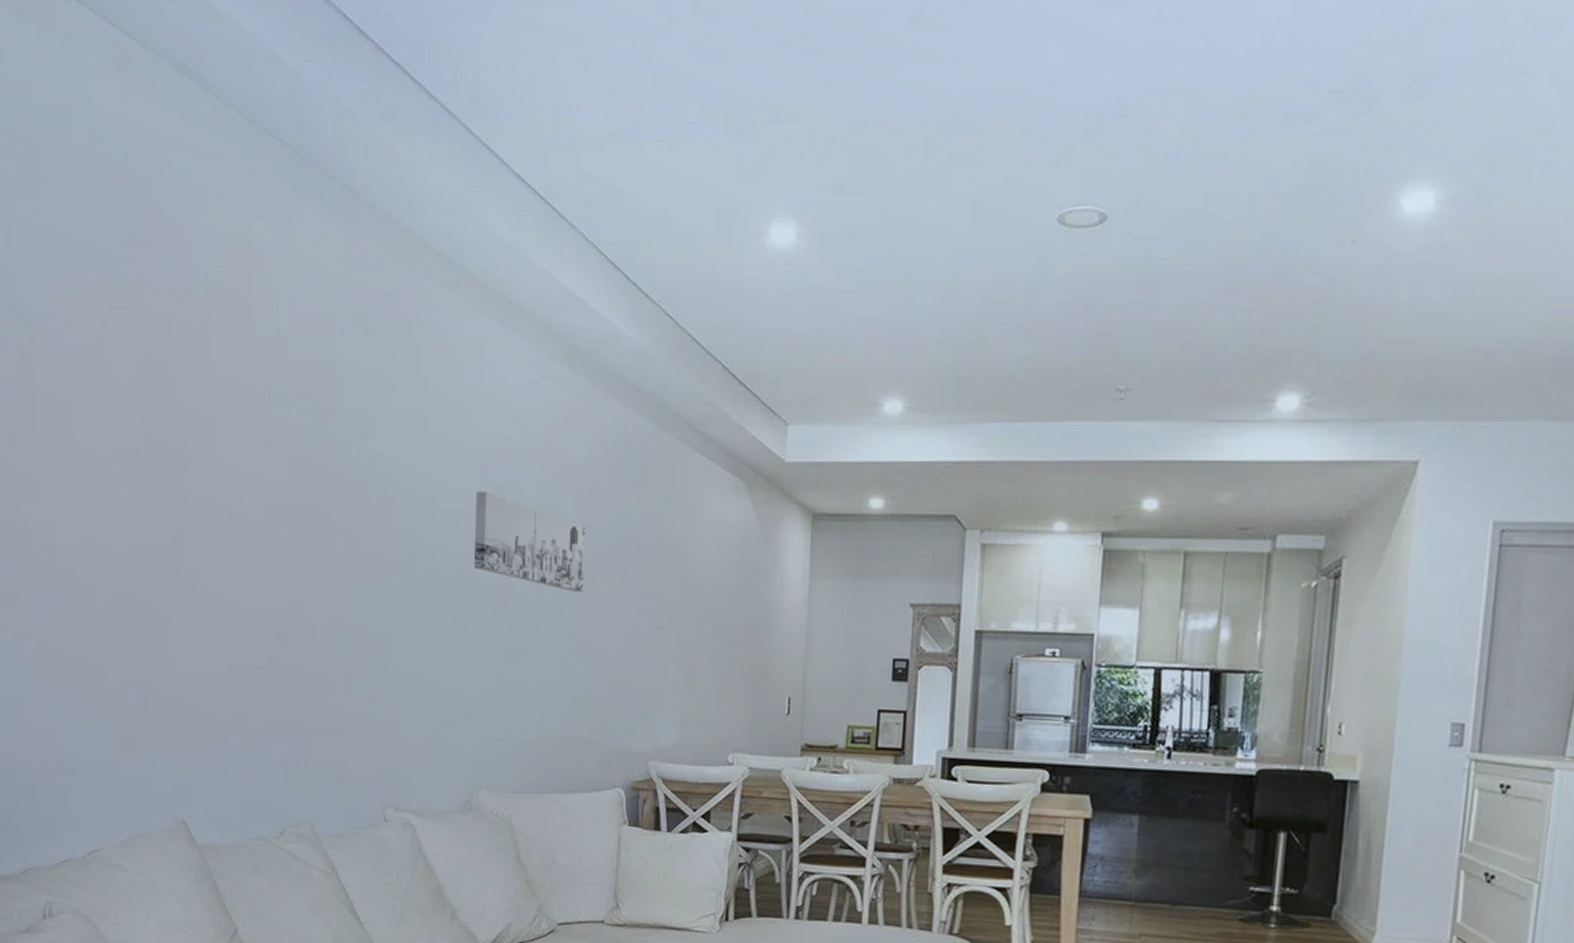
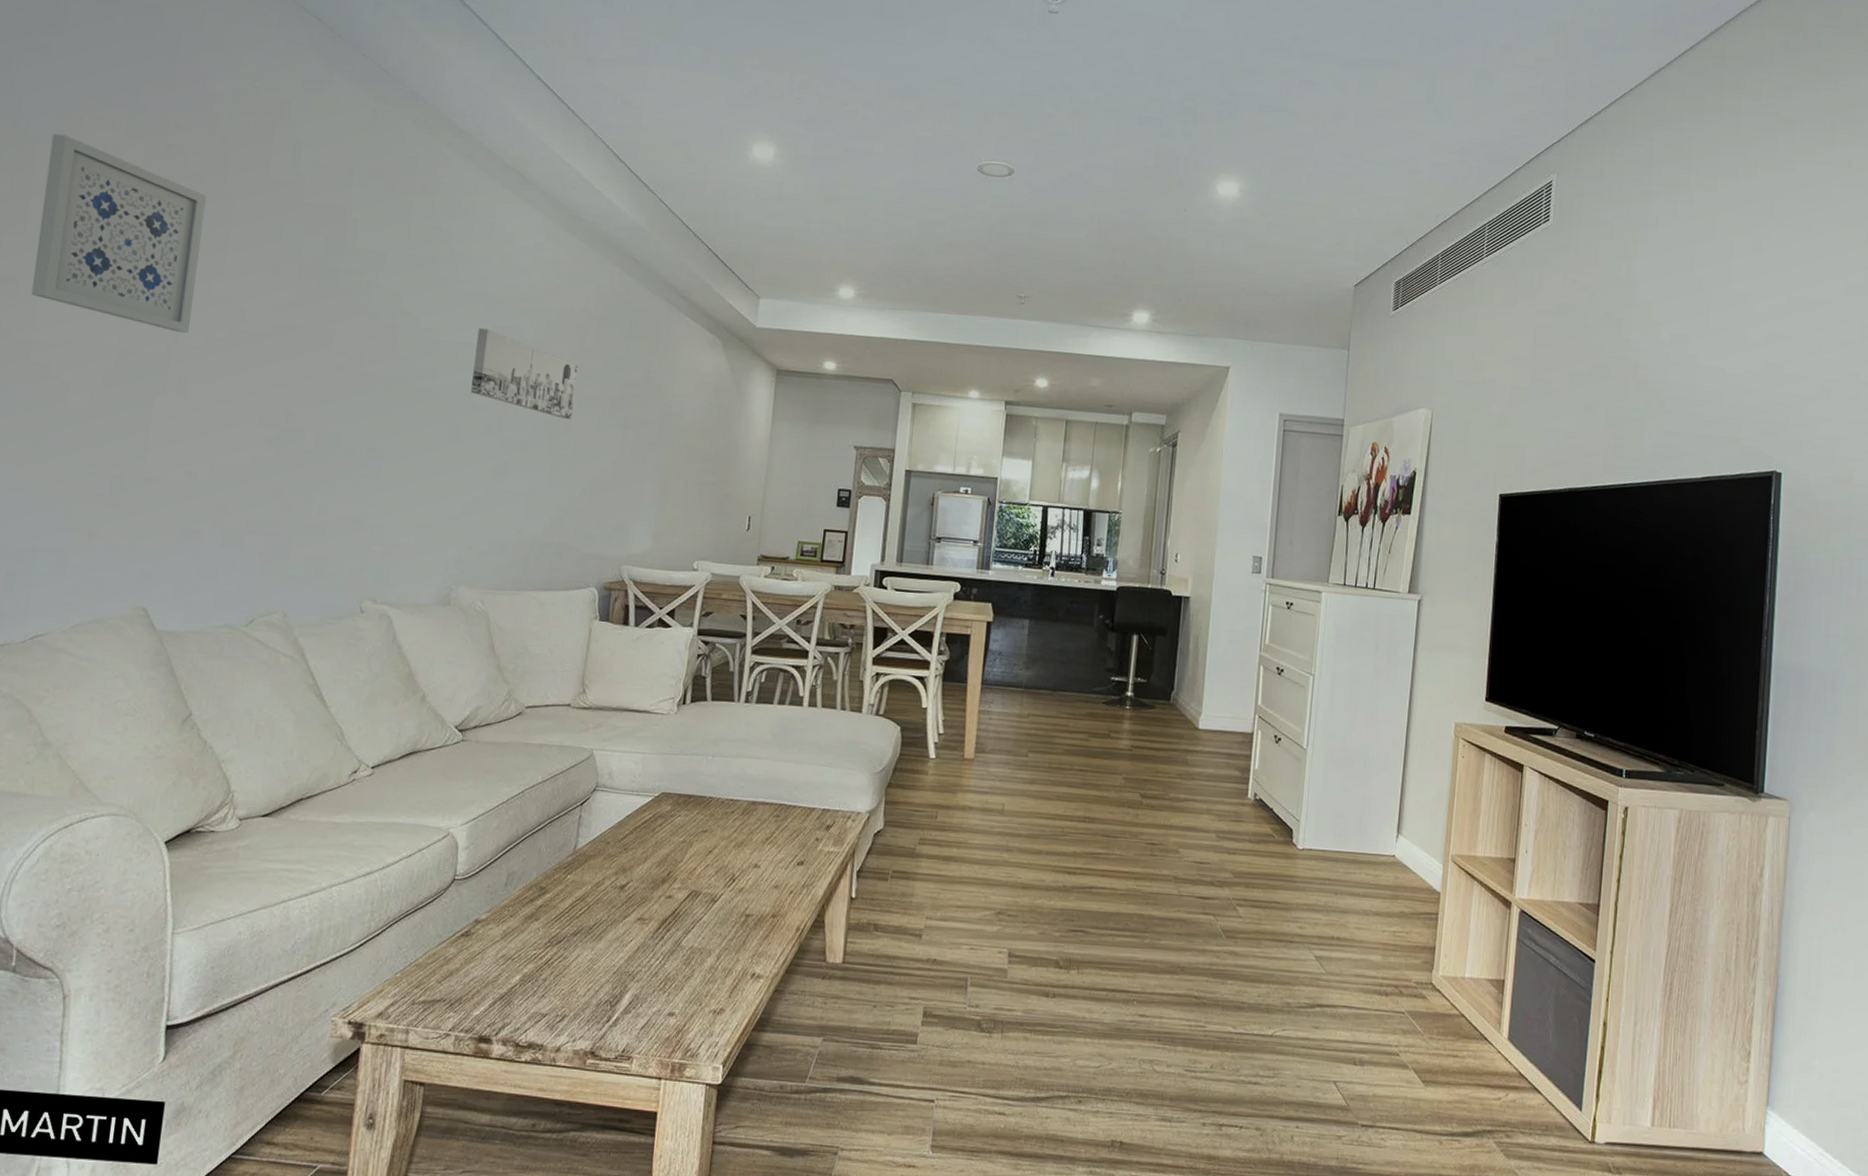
wall art: none [46,314,193,523] -> present [31,134,206,333]

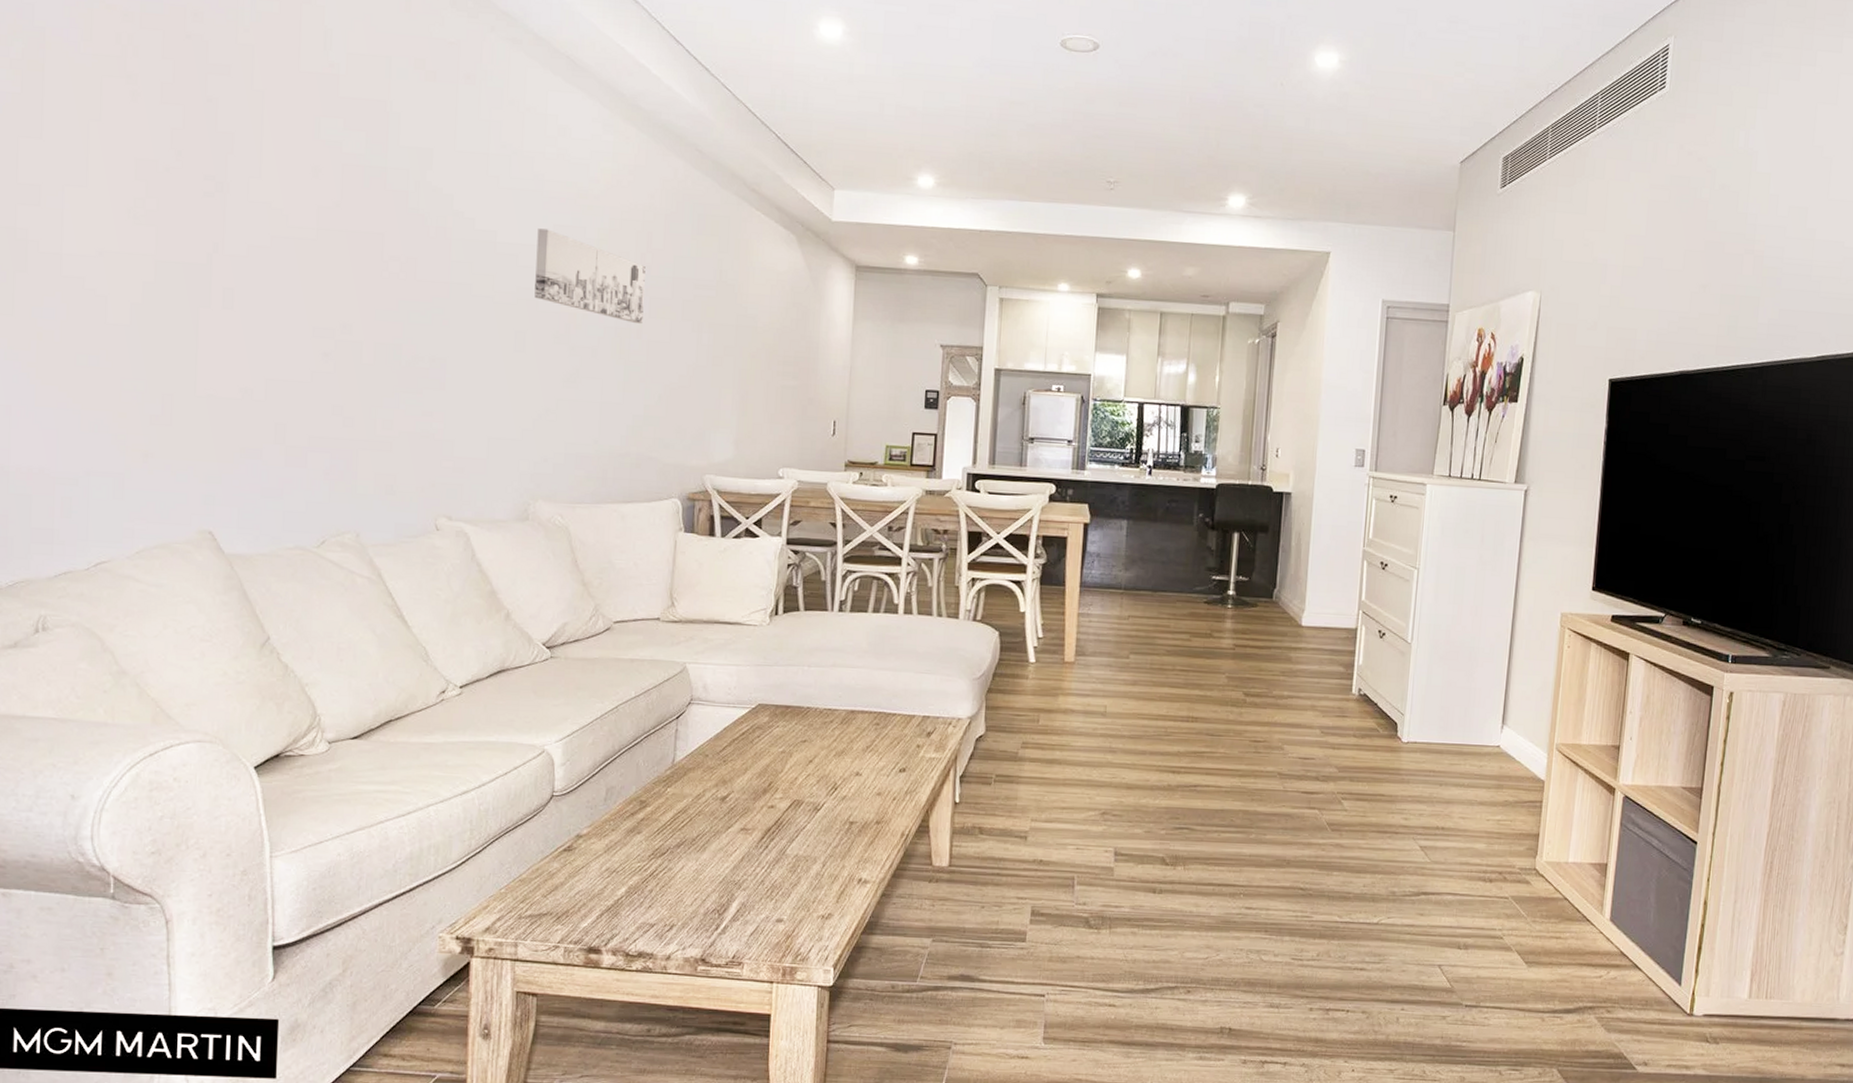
wall art: present [31,134,206,333] -> none [56,25,234,241]

